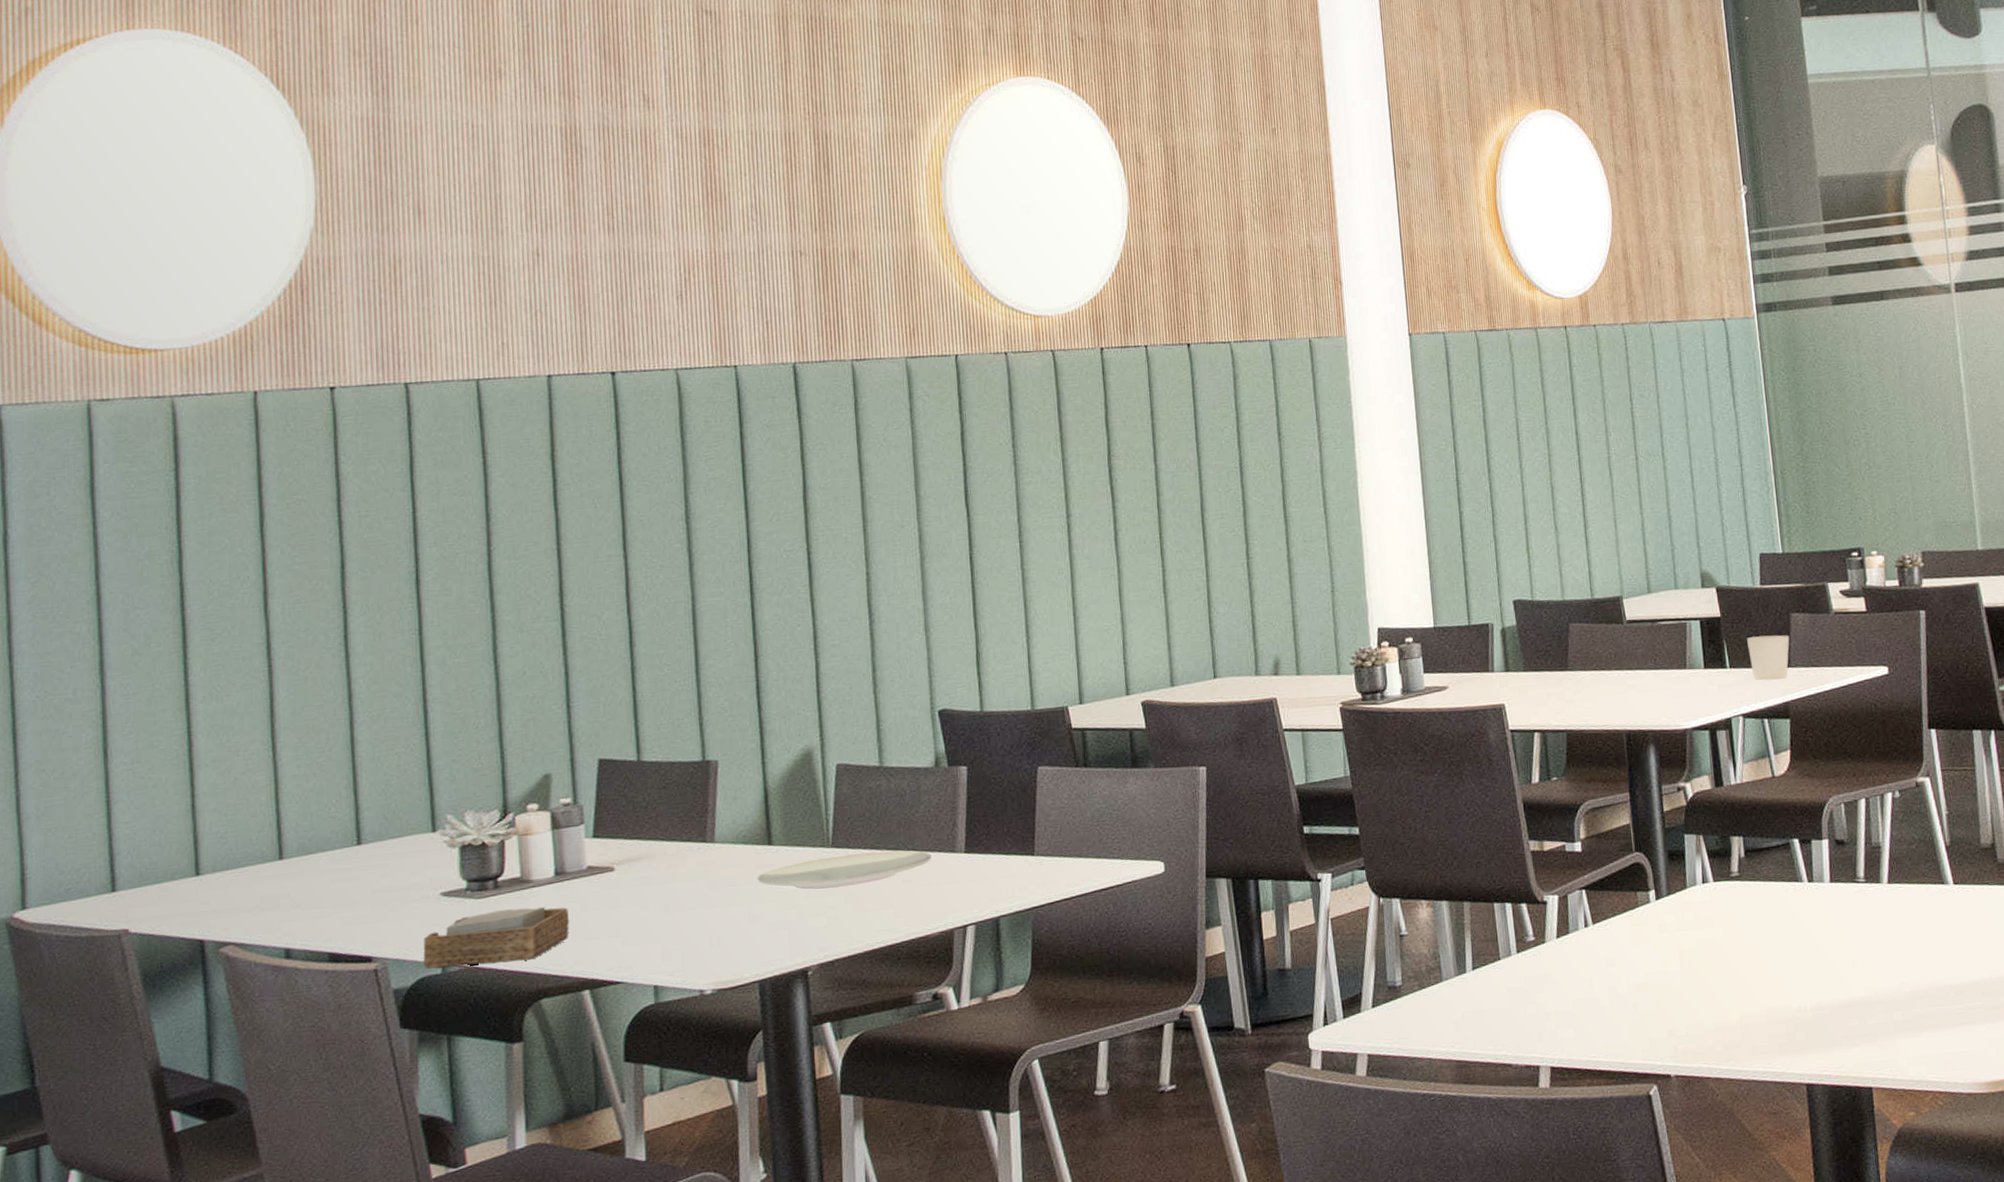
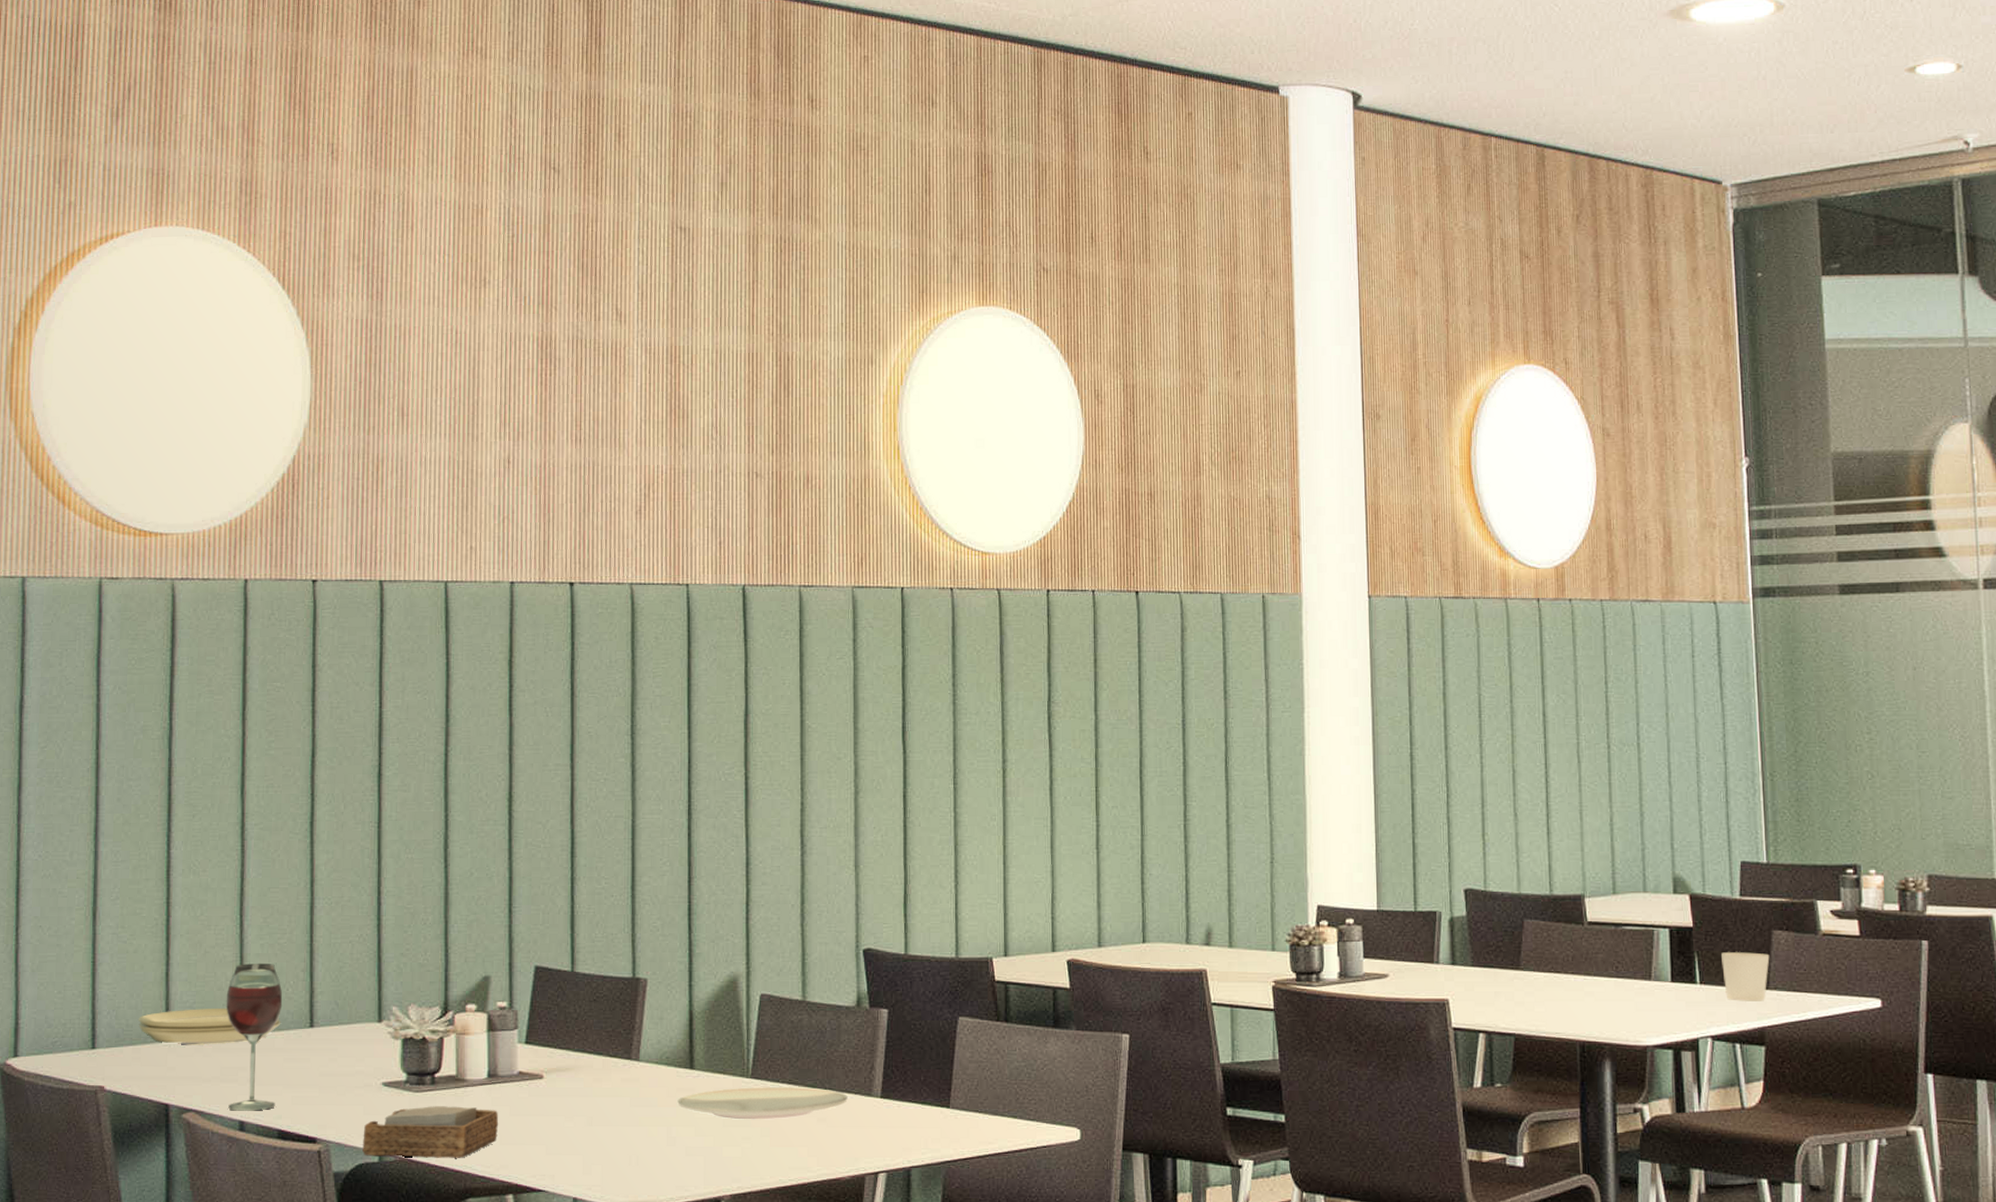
plate: none [162,834,325,878] -> present [137,1007,281,1044]
wineglass: none [261,784,325,939] -> present [226,964,283,1111]

